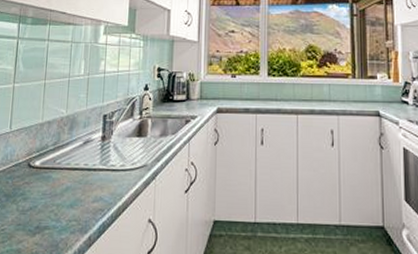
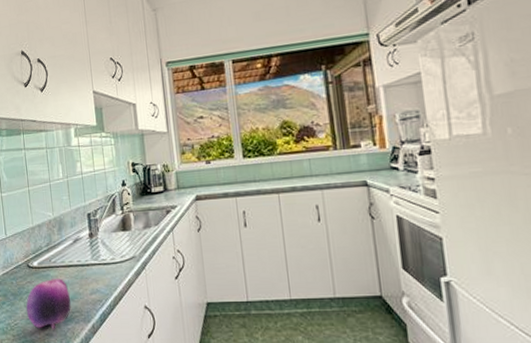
fruit: none [17,181,70,240] -> present [25,278,71,330]

